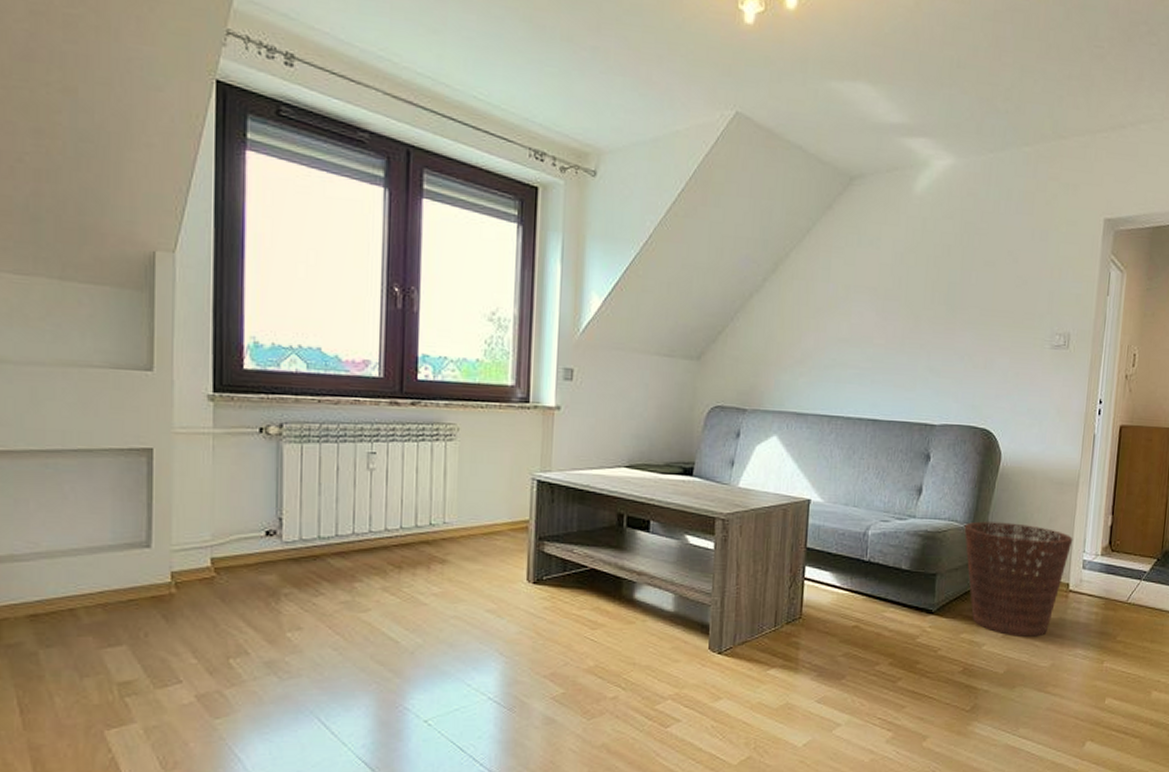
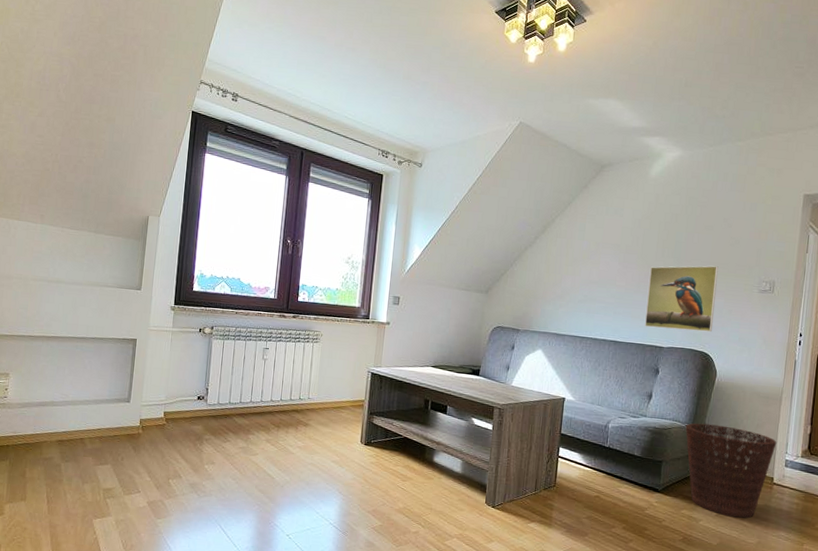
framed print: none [911,314,1002,403] -> present [645,265,719,332]

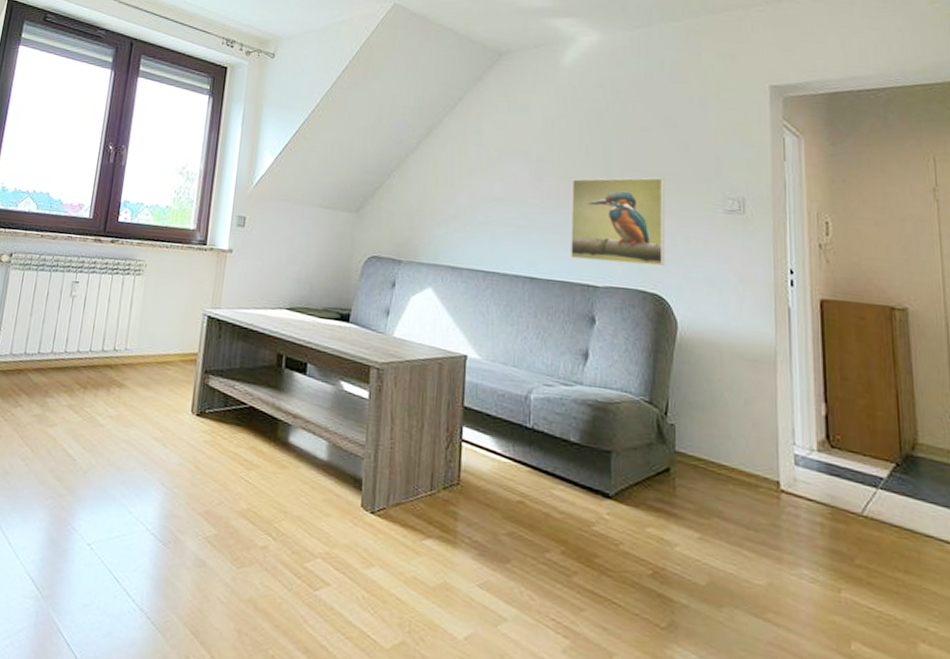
basket: present [685,423,777,518] -> none [640,395,778,545]

